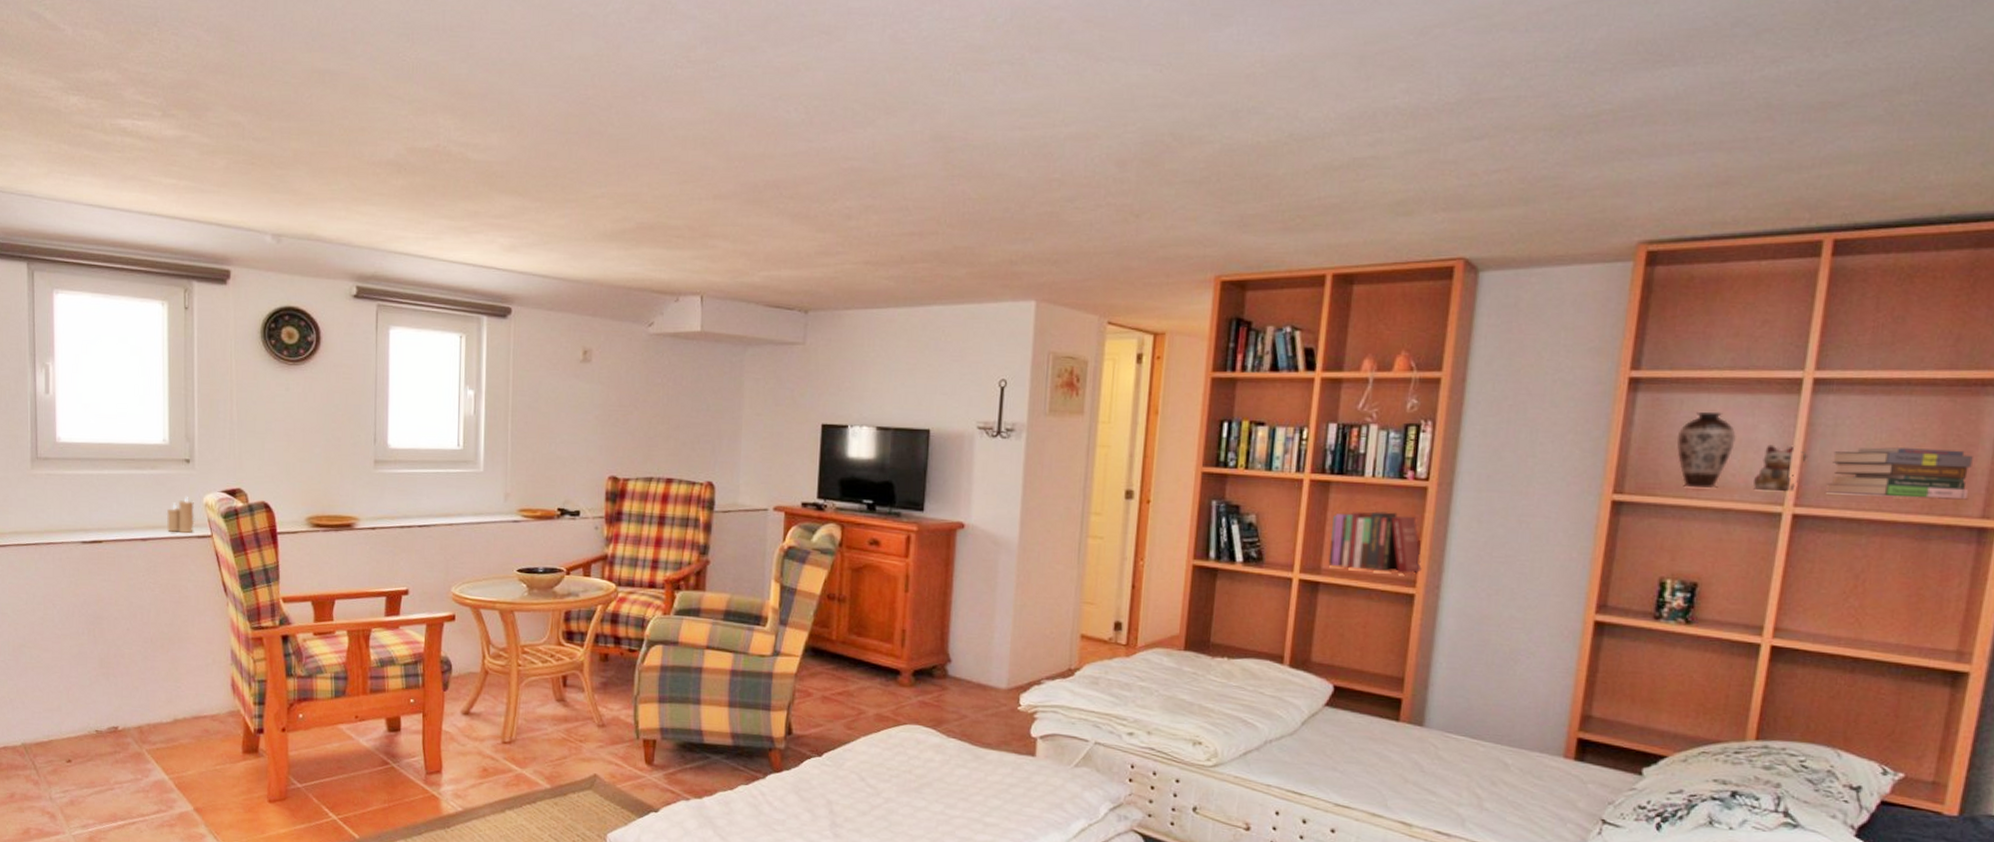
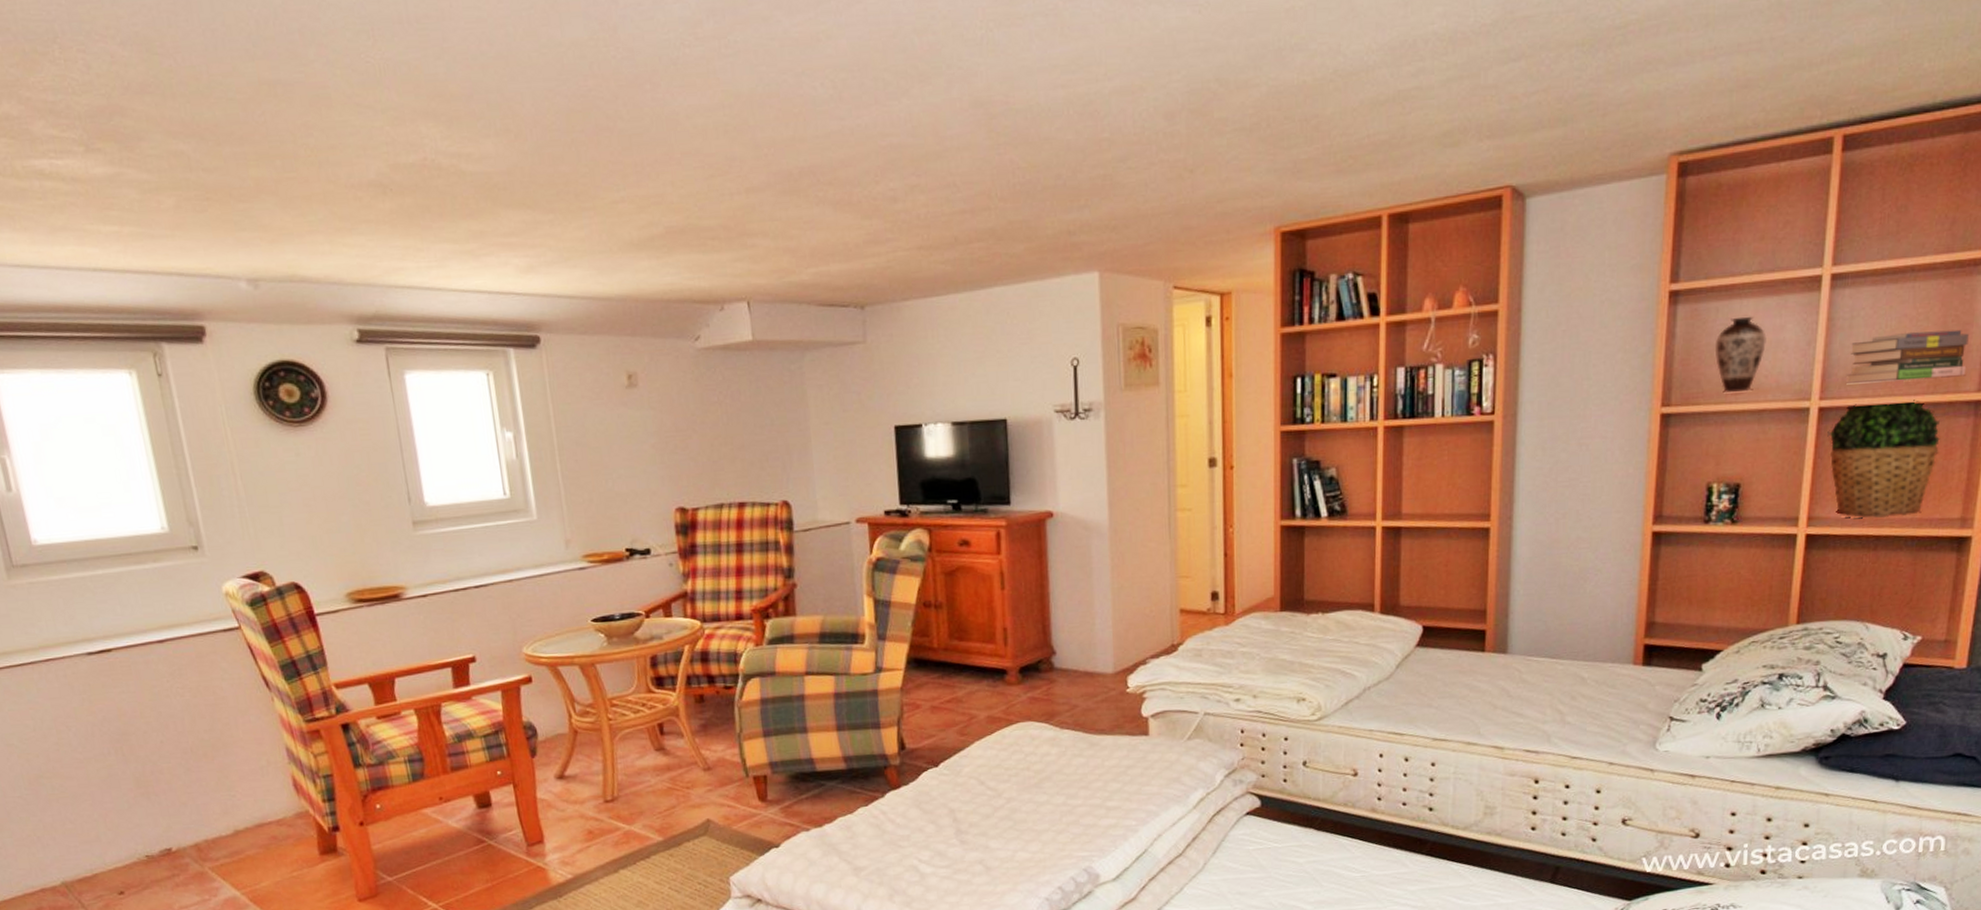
candle: present [166,497,195,534] -> none [181,588,217,629]
books: present [1328,511,1422,574] -> none [1408,449,1494,511]
decorative figurine: present [1753,444,1807,491] -> none [1784,341,1829,388]
potted plant: none [1804,515,1935,642] -> present [1830,400,1940,519]

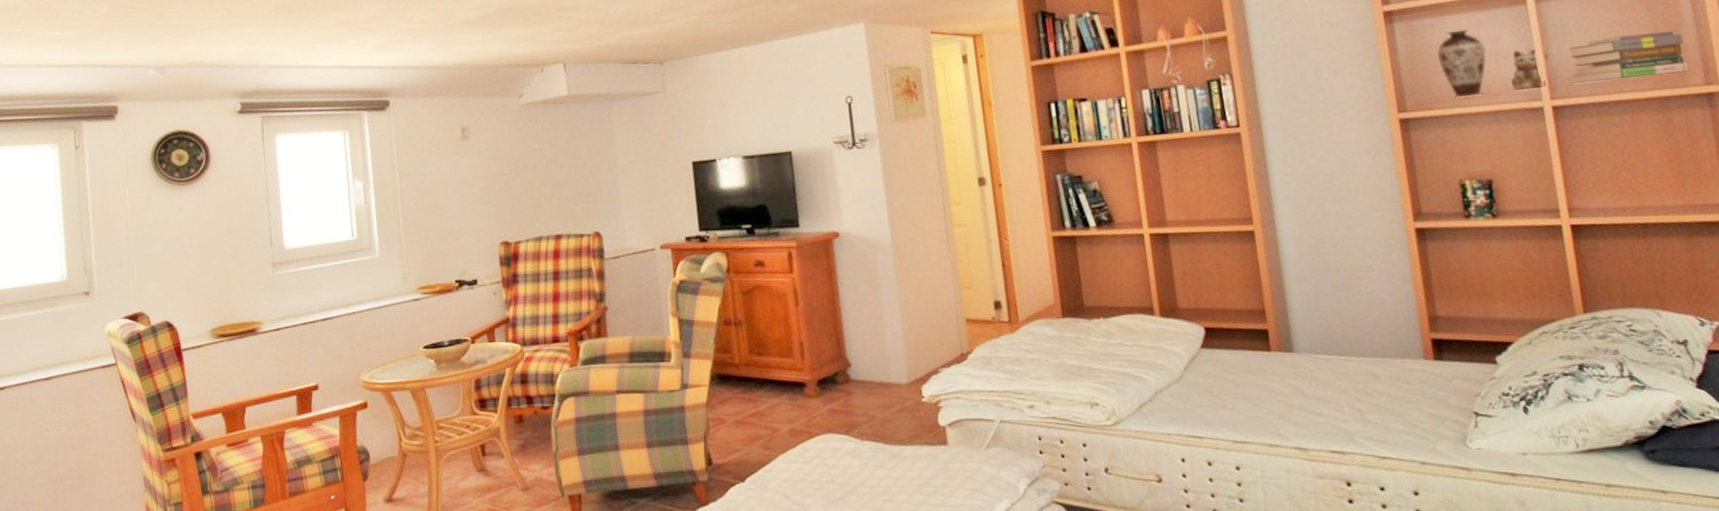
decorative figurine: none [1784,341,1829,388] -> present [1511,48,1549,90]
potted plant: present [1830,400,1940,519] -> none [1570,95,1684,208]

